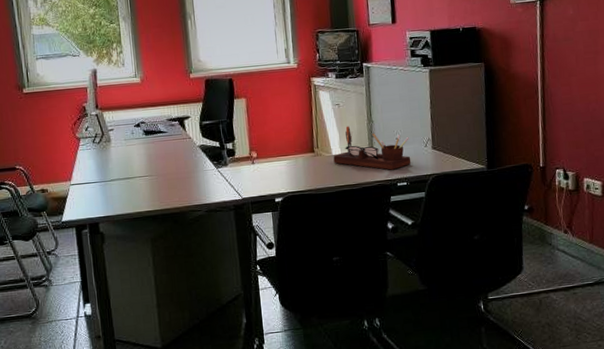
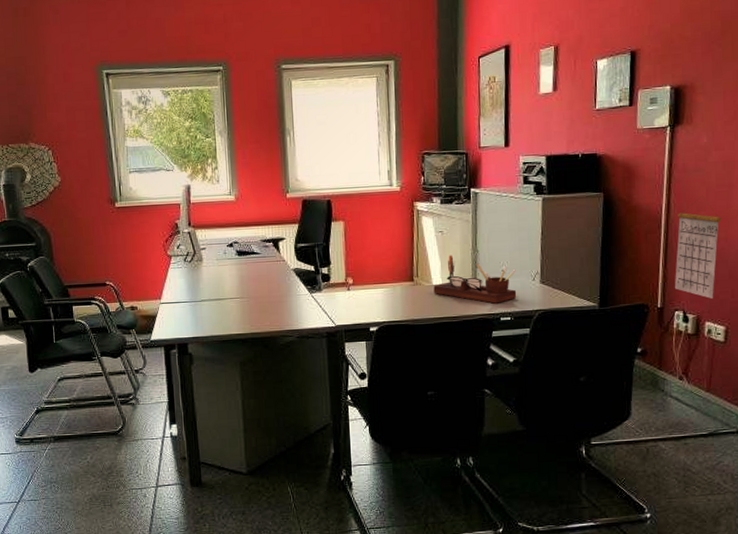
calendar: none [552,62,592,157] -> present [675,195,722,299]

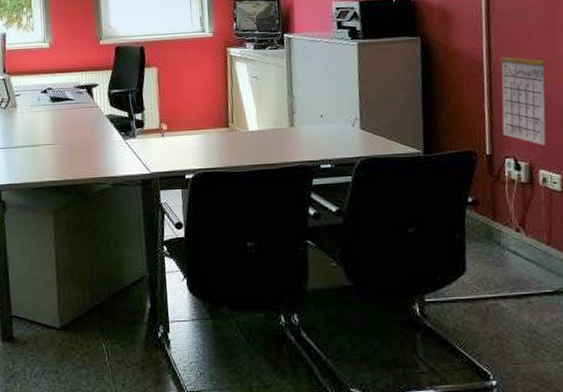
desk organizer: present [433,255,517,304] -> none [249,100,337,150]

